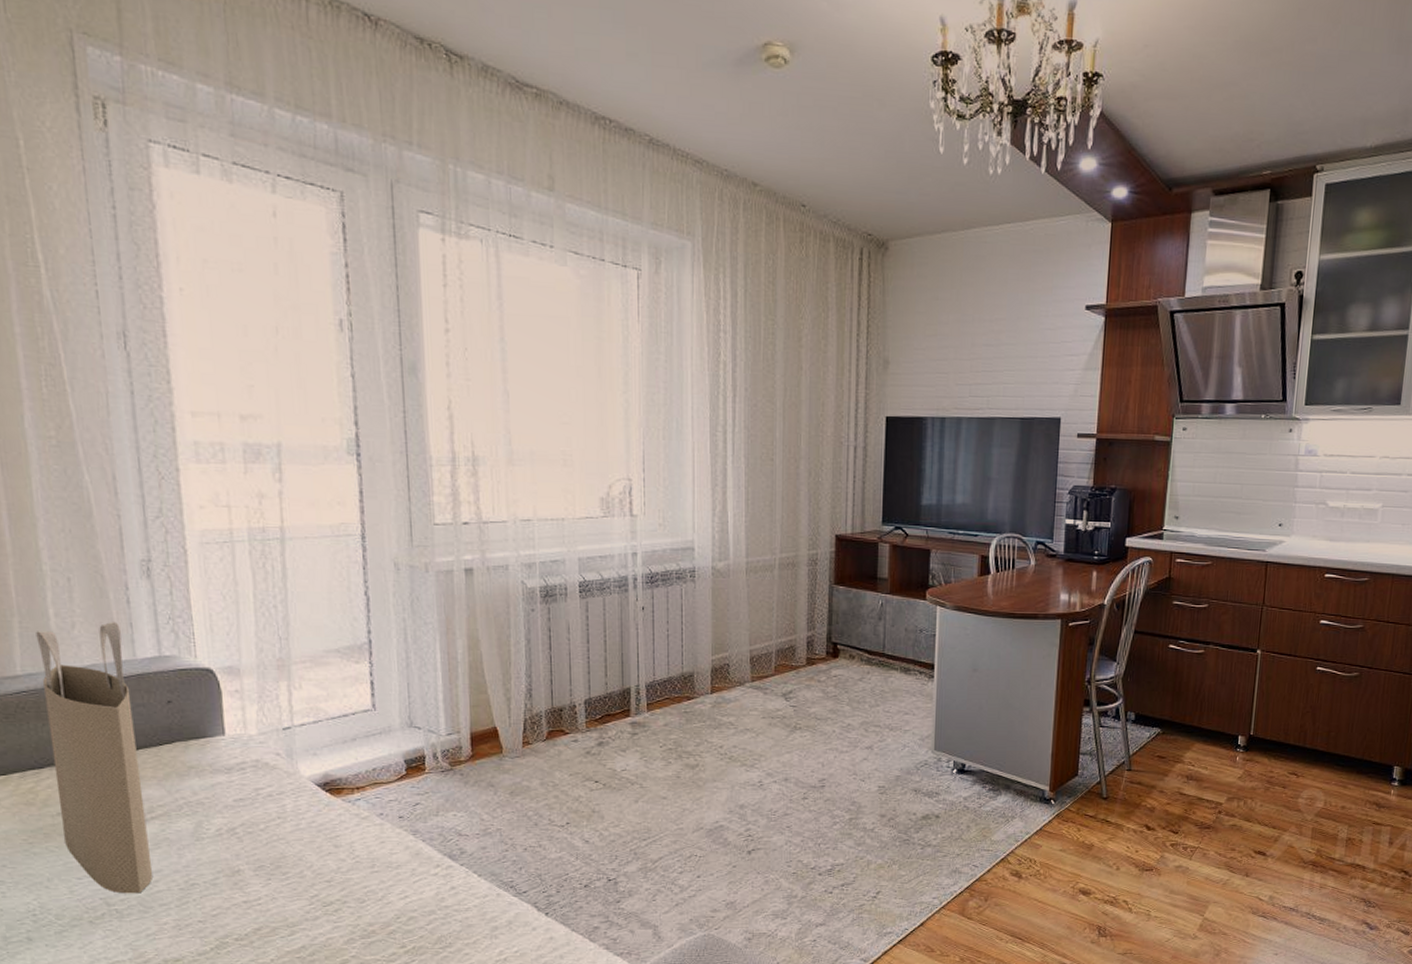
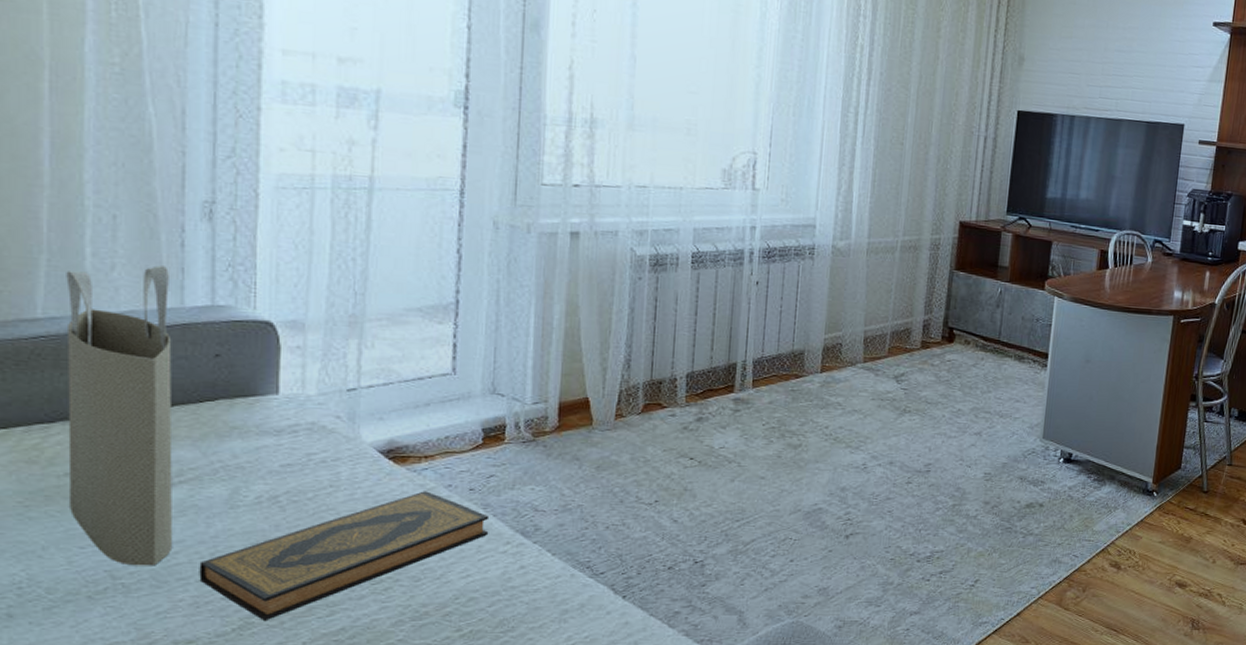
hardback book: none [176,820,420,940] -> present [199,491,490,620]

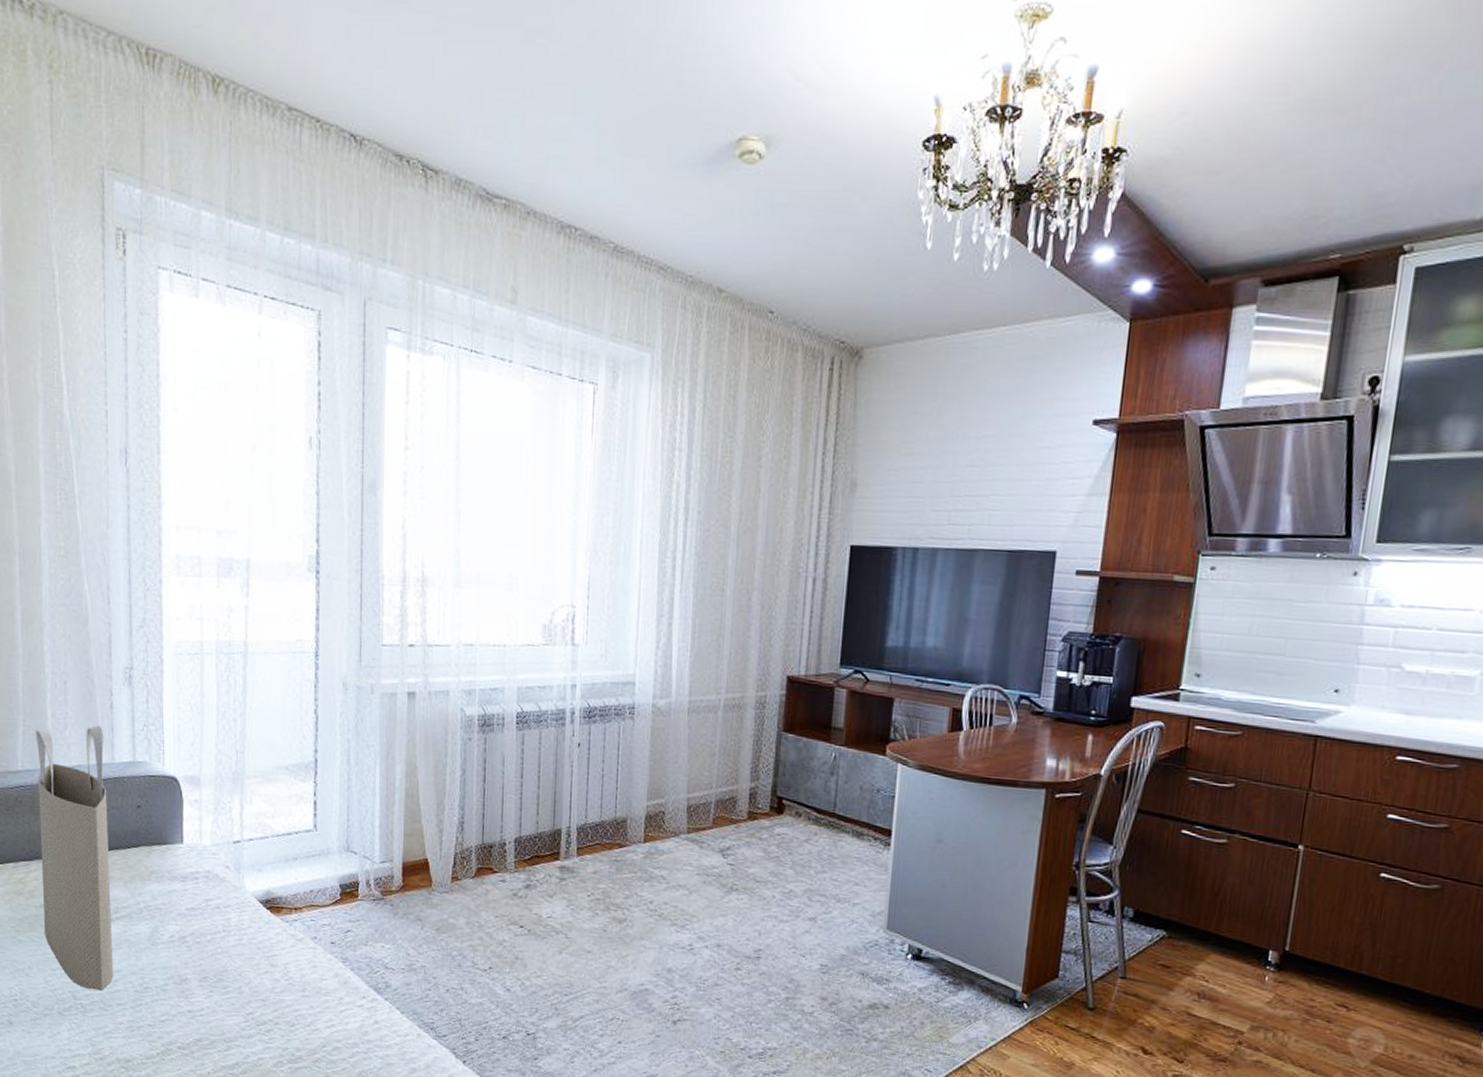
hardback book: present [199,491,490,620] -> none [132,941,348,1049]

